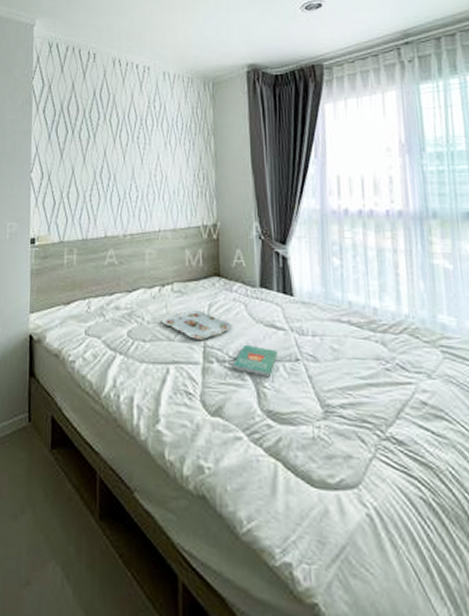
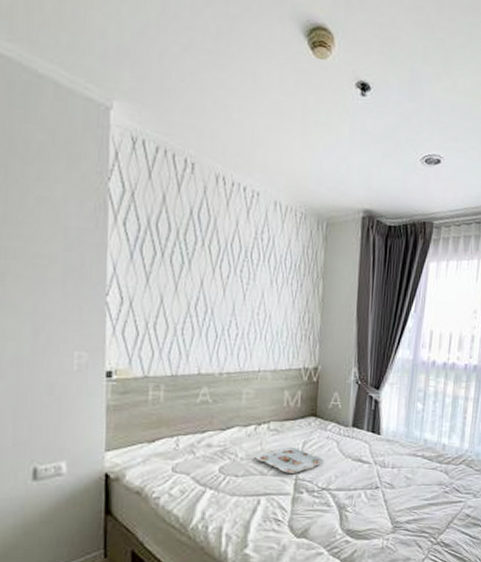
book: present [233,344,278,378] -> none [321,476,361,503]

